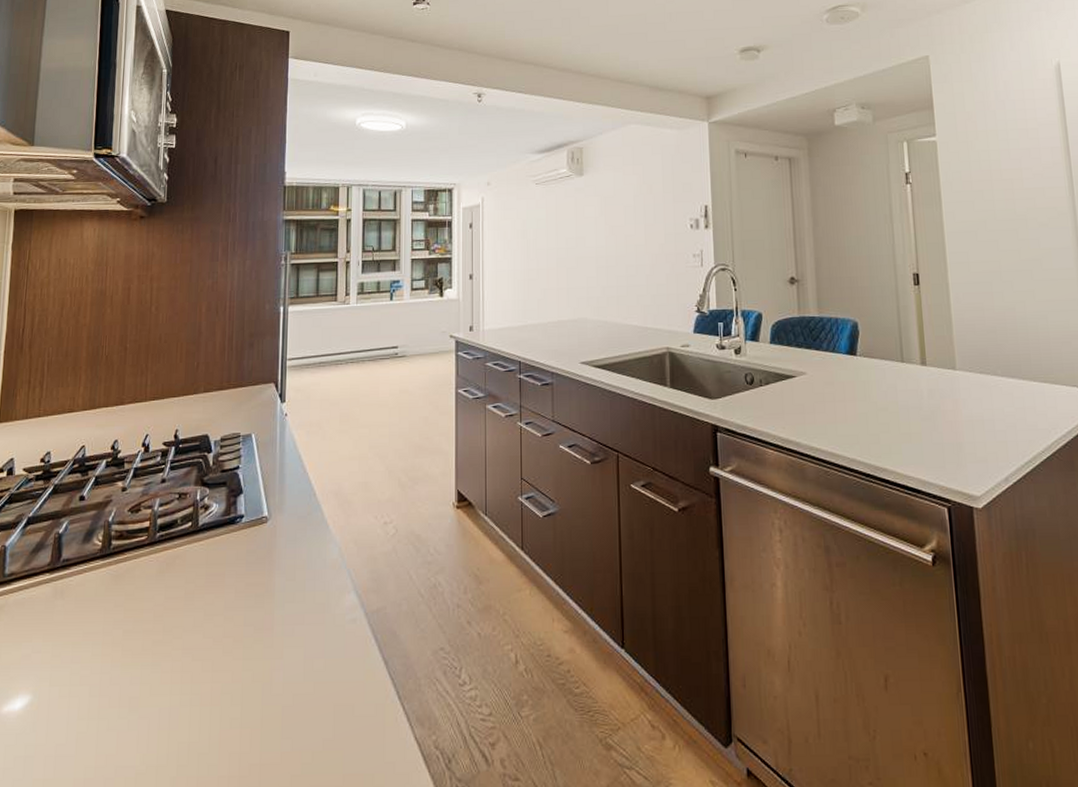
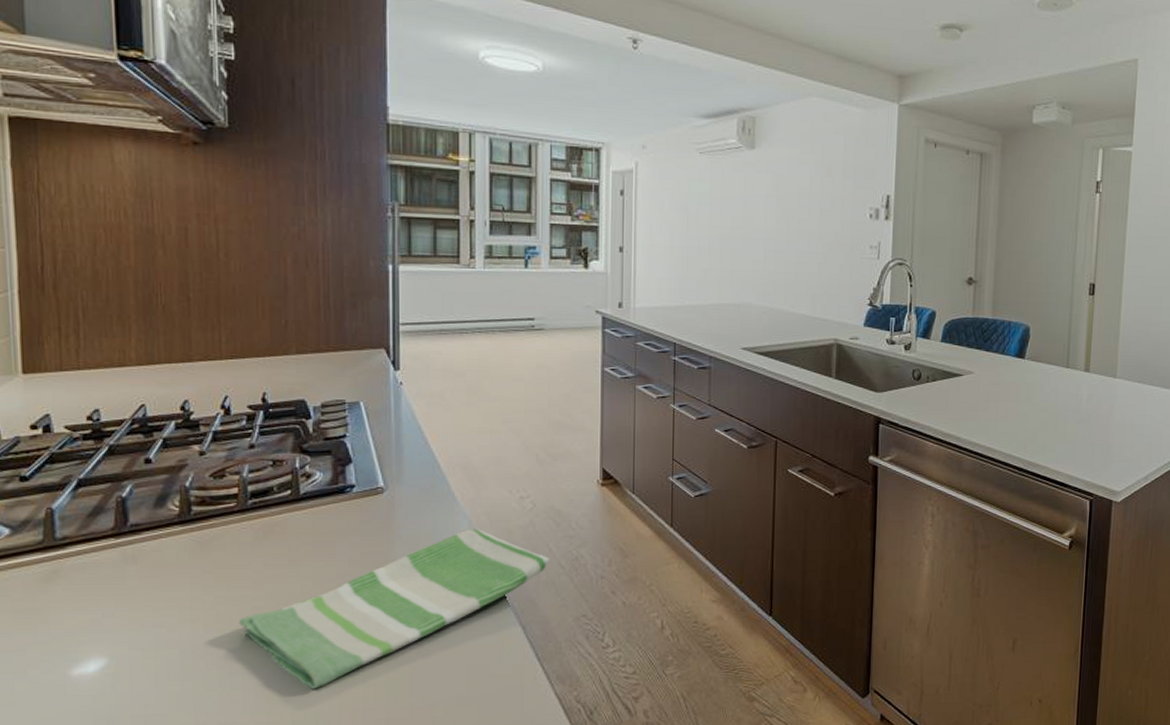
dish towel: none [140,556,410,730] -> present [239,529,549,689]

